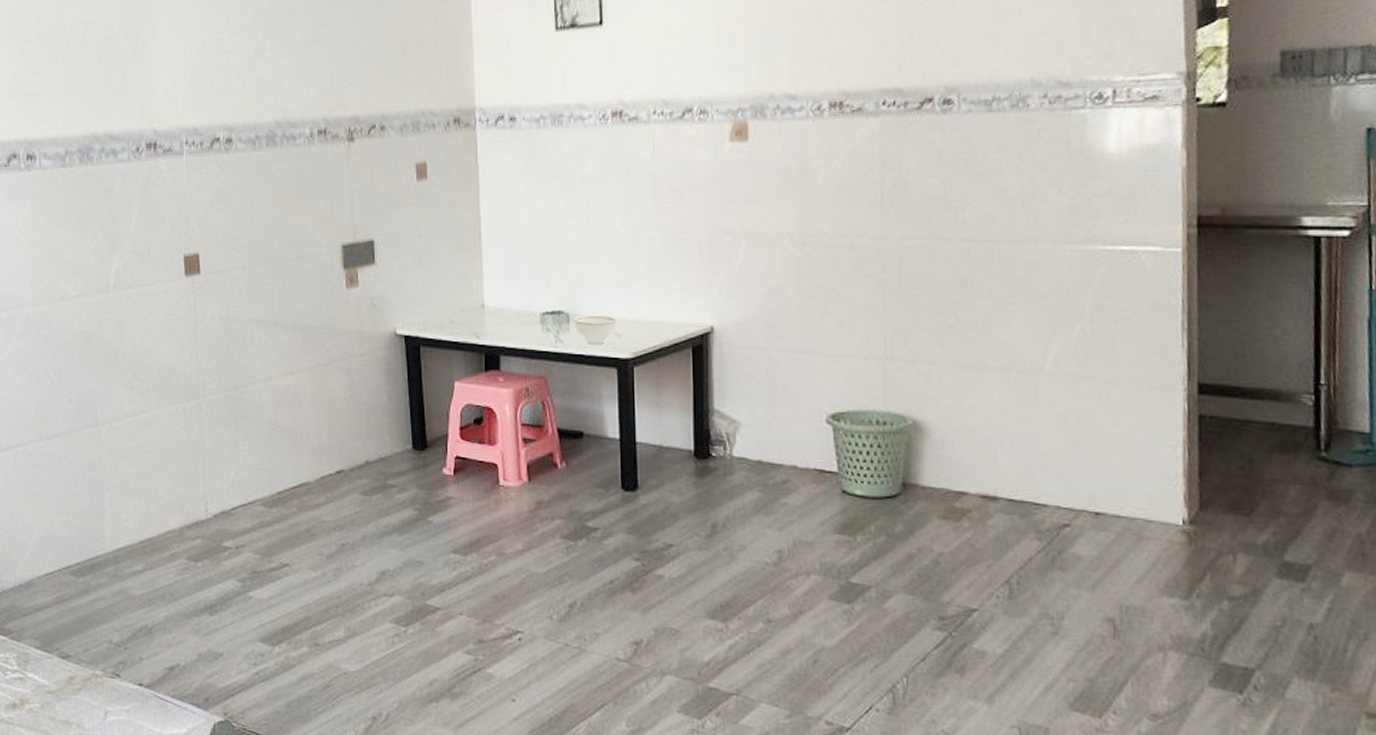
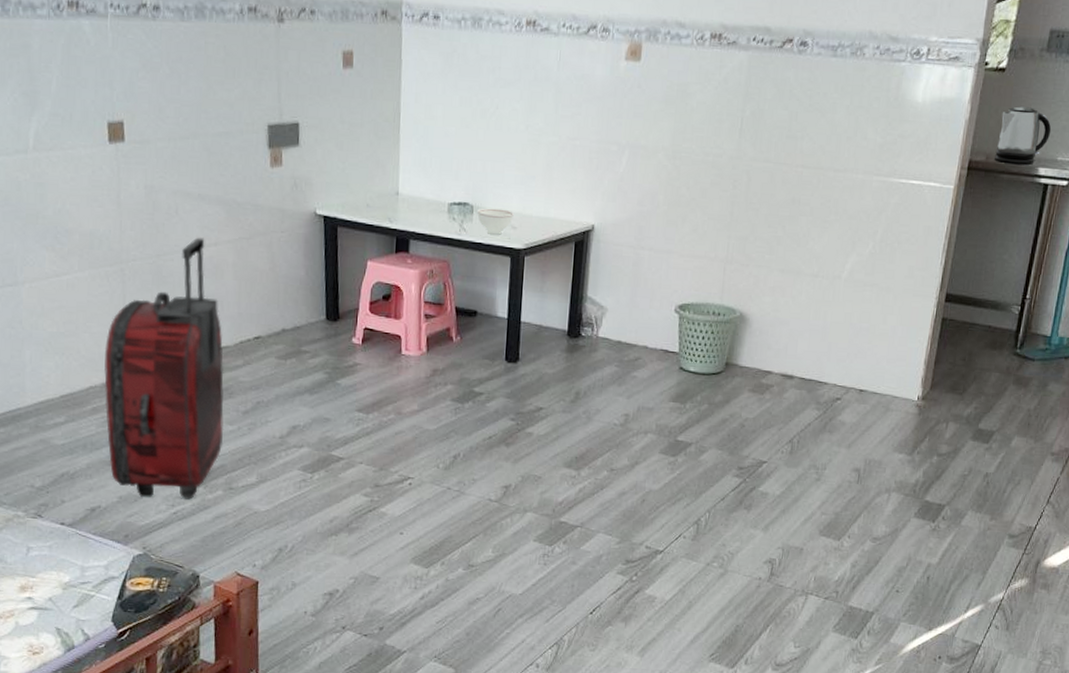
suitcase: none [182,366,307,658] -> present [104,237,224,500]
kettle: none [1232,145,1310,216] -> present [995,106,1052,165]

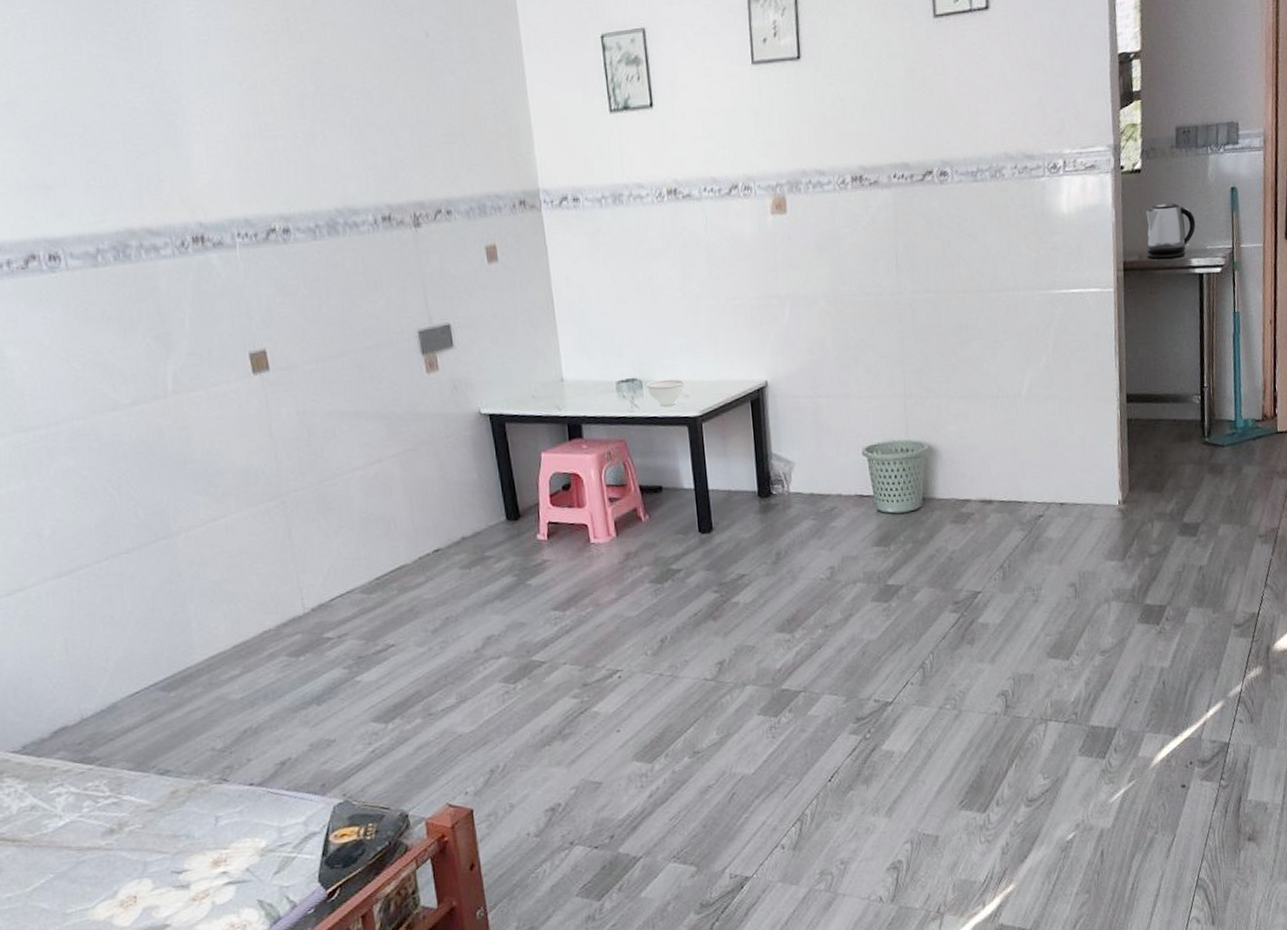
suitcase: present [104,237,224,500] -> none [275,456,416,740]

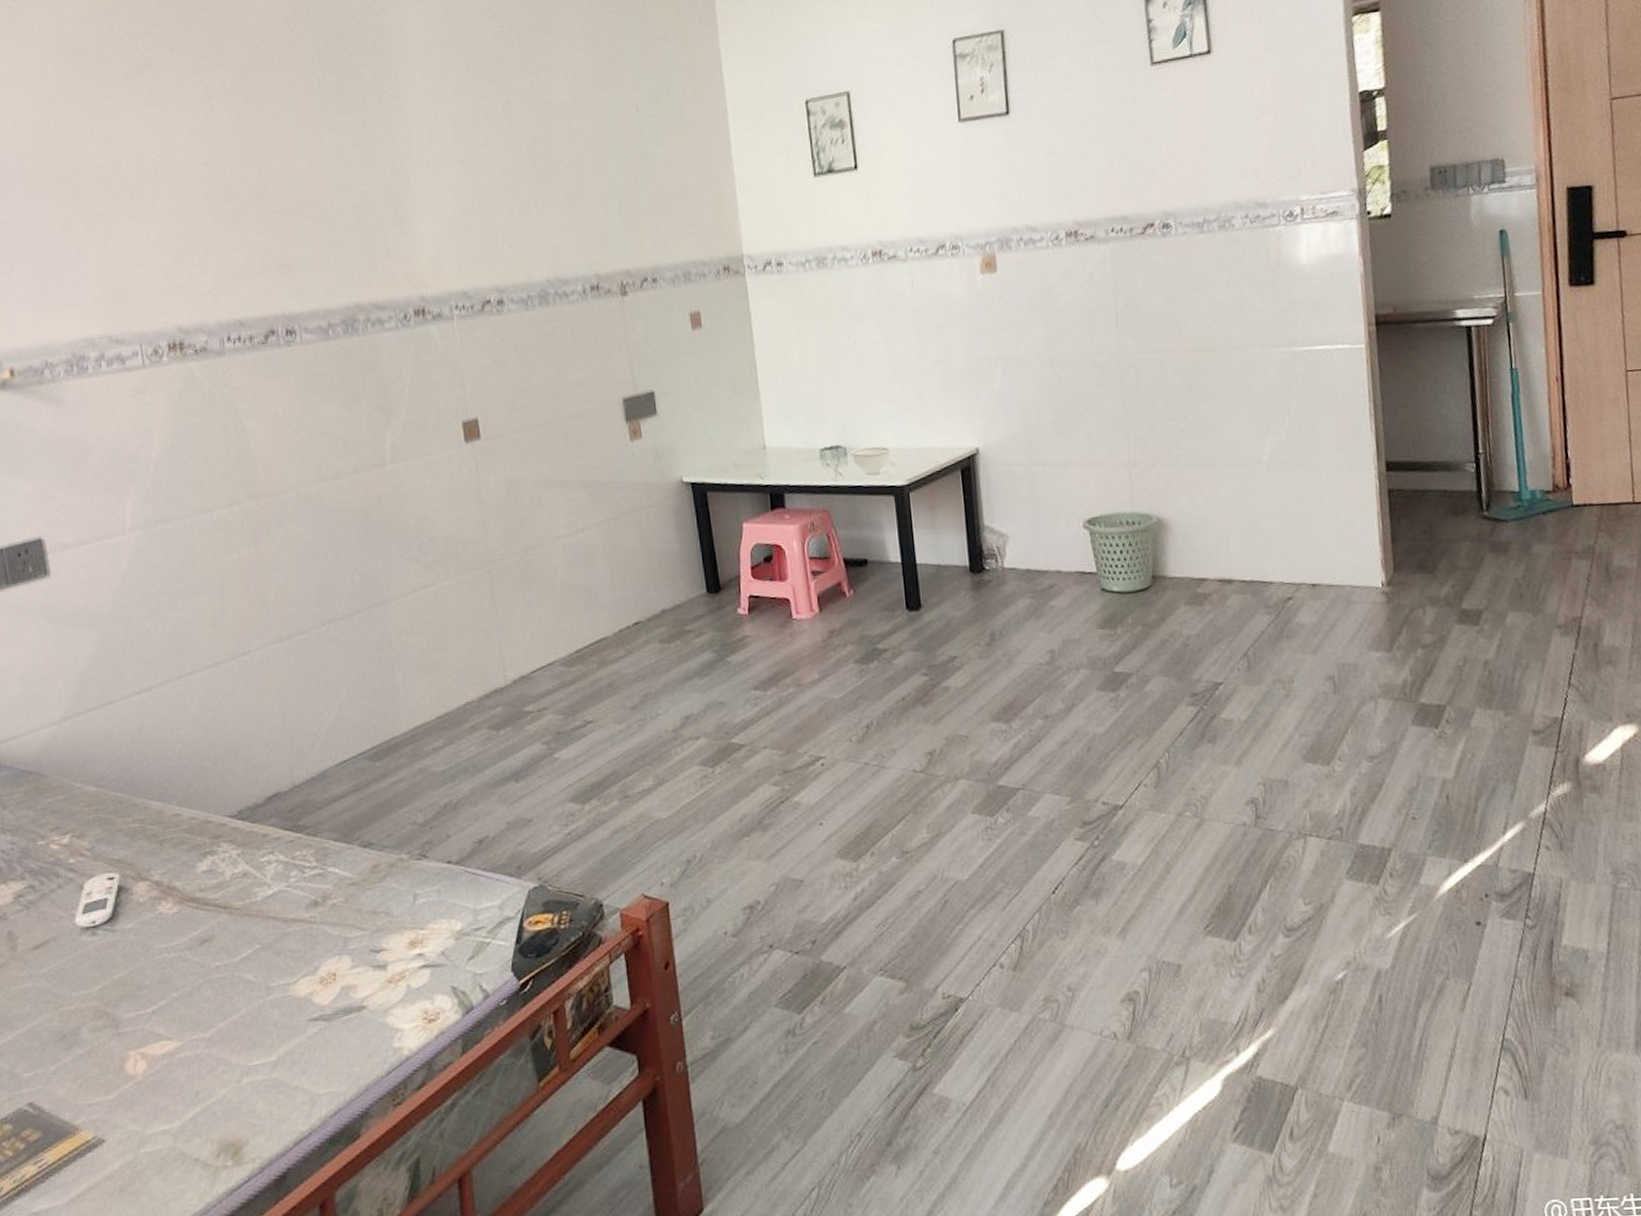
kettle: present [1146,203,1196,260] -> none [1399,249,1459,312]

